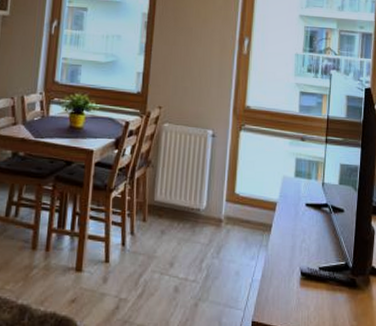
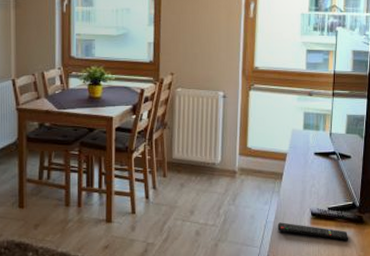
remote control: none [264,281,341,307] -> present [277,222,349,240]

